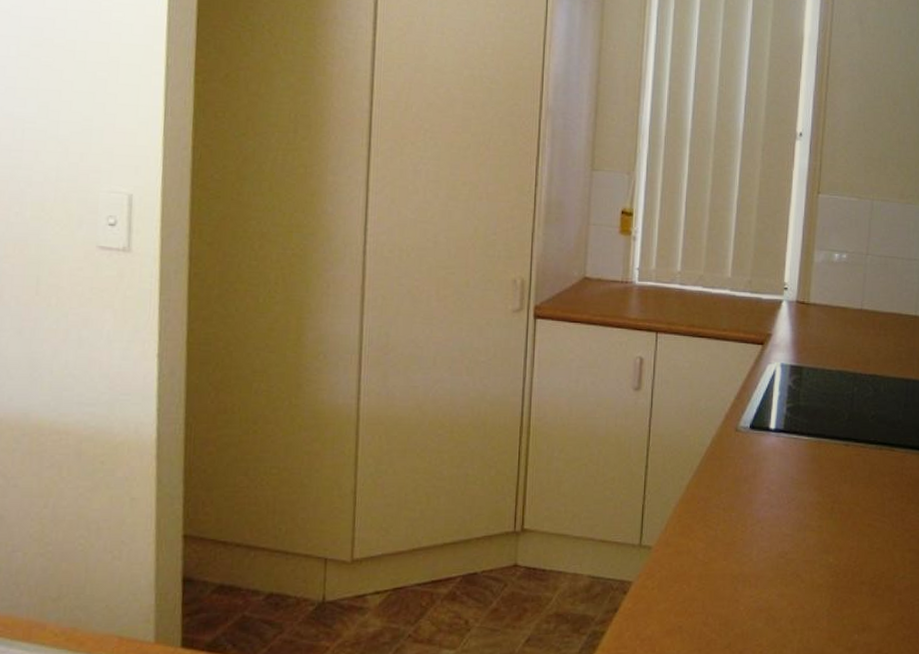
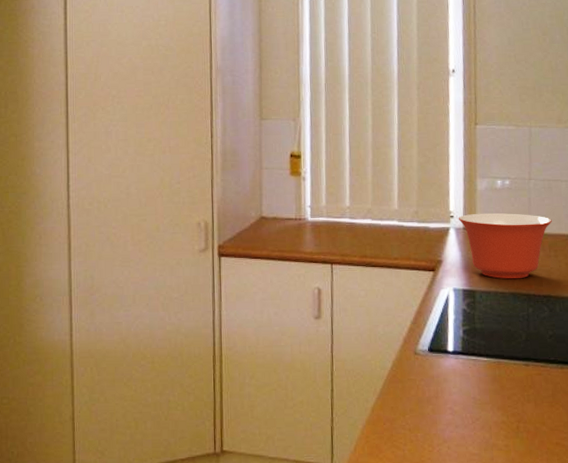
mixing bowl: none [793,286,885,357] -> present [459,212,552,279]

